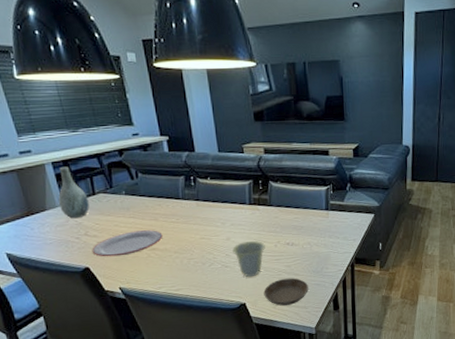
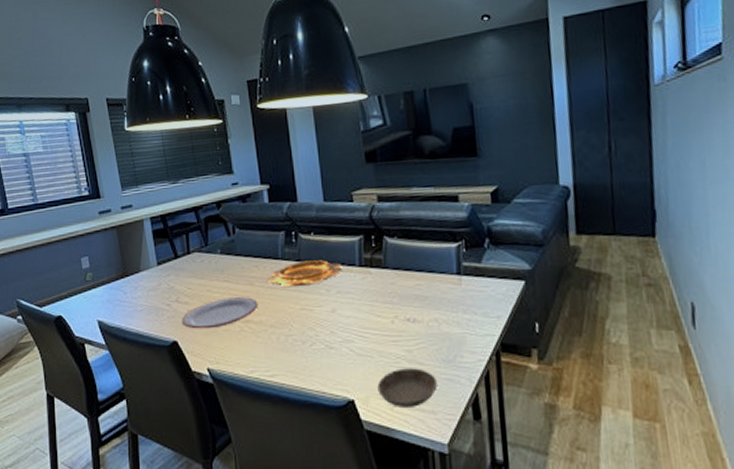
vase: present [58,166,90,219] -> none [153,221,183,282]
decorative bowl: none [170,199,234,221] -> present [267,260,341,287]
cup: present [233,240,265,278] -> none [339,313,379,364]

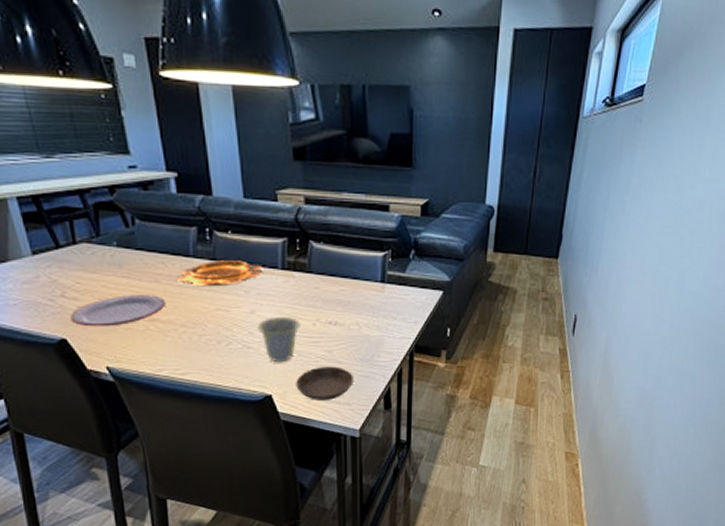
cup: none [339,313,379,364] -> present [258,316,300,363]

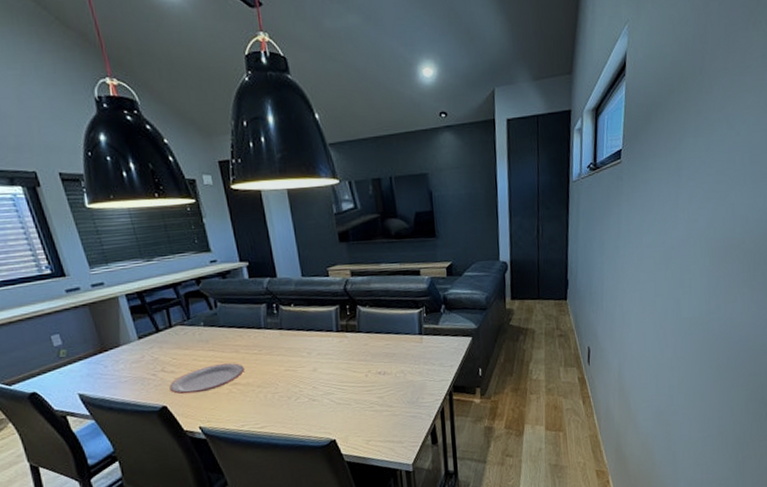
decorative bowl: present [176,260,262,287] -> none [251,327,321,352]
cup: present [258,316,300,363] -> none [320,370,355,411]
saucer: present [296,366,353,401] -> none [355,410,404,441]

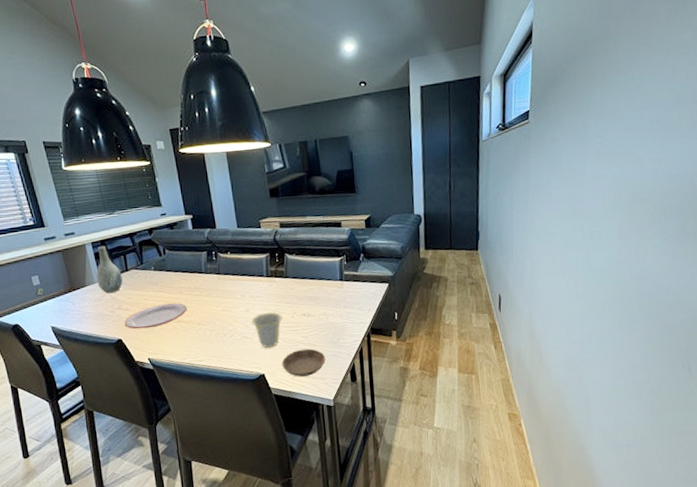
vase: none [133,298,166,354] -> present [96,246,123,294]
cup: none [320,370,355,411] -> present [252,311,283,348]
saucer: none [355,410,404,441] -> present [282,348,325,377]

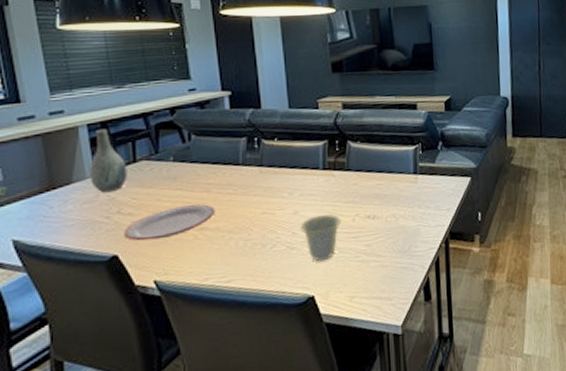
saucer: present [282,348,325,377] -> none [337,260,393,298]

